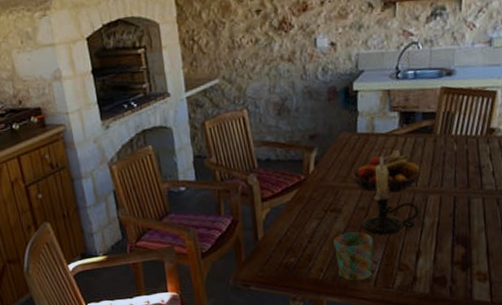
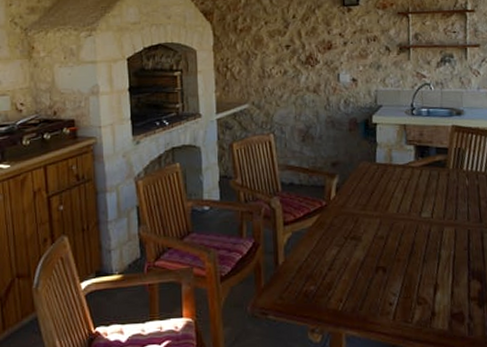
mug: present [333,232,373,281] -> none [353,261,392,314]
fruit bowl: present [352,149,421,192] -> none [371,181,436,223]
candle holder: present [361,155,419,236] -> none [380,185,436,266]

